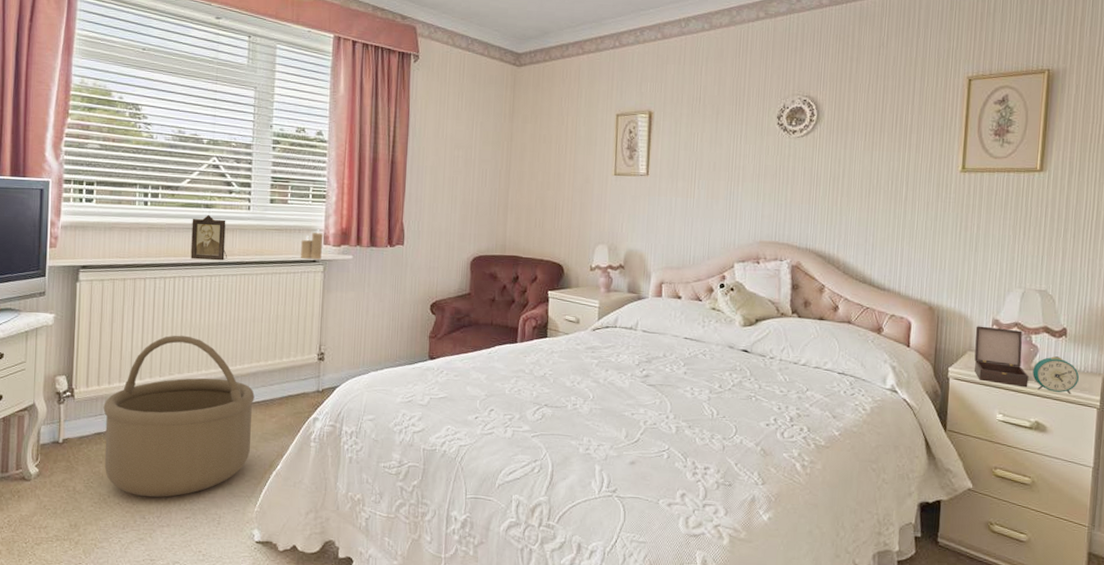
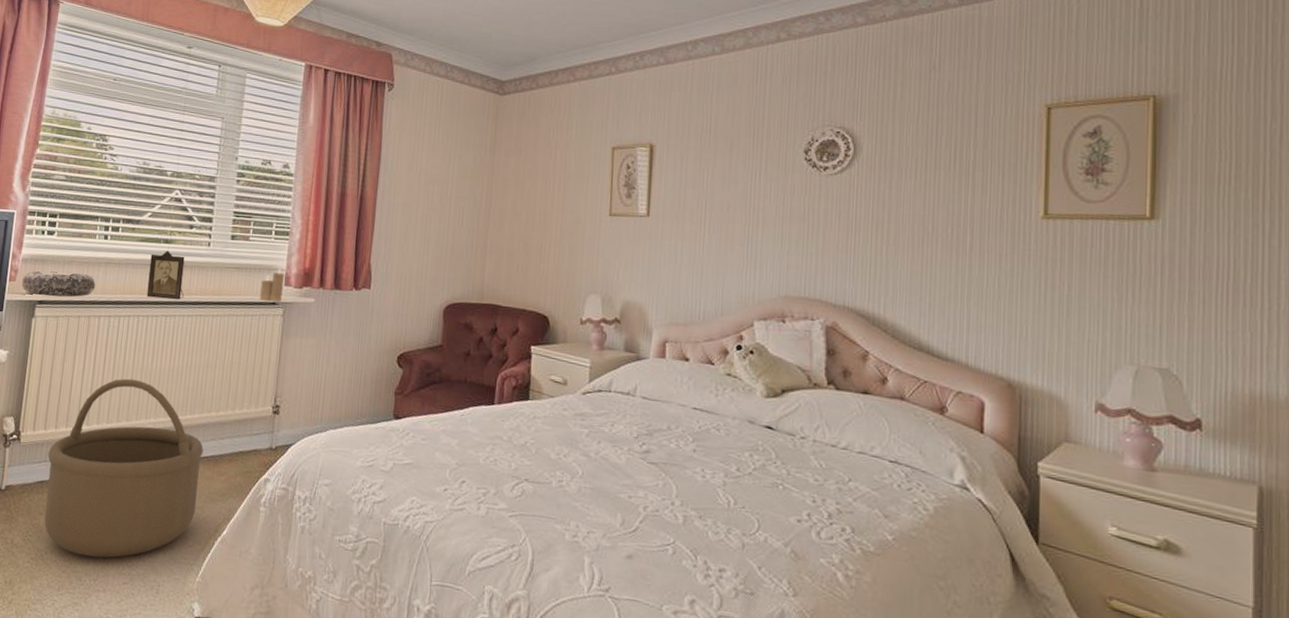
decorative bowl: none [62,237,139,262] -> present [21,271,96,298]
jewelry box: present [973,326,1029,388] -> none [1072,410,1151,495]
alarm clock: present [1032,356,1079,394] -> none [1156,455,1223,506]

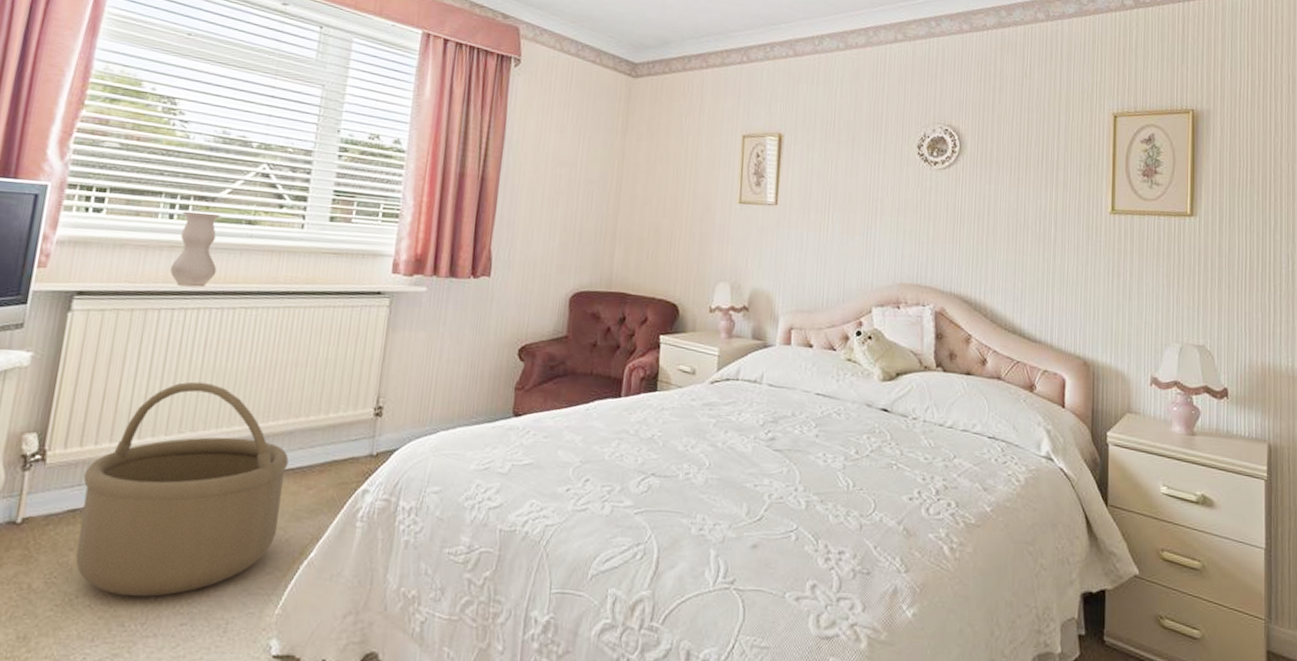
decorative bowl: present [21,271,96,298] -> none [54,255,156,287]
vase: none [106,232,144,298] -> present [169,211,220,288]
photo frame: present [146,251,185,300] -> none [222,233,272,290]
candle: present [259,269,285,302] -> none [361,255,393,291]

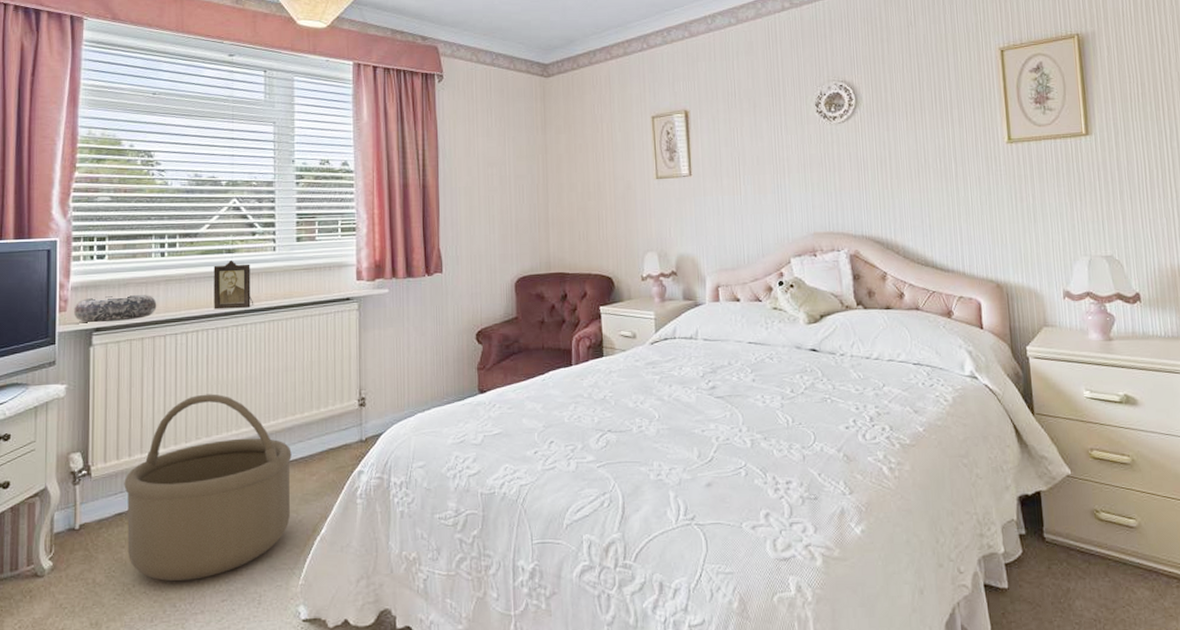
decorative bowl: none [54,255,156,287] -> present [73,295,157,323]
vase: present [169,211,220,288] -> none [168,247,207,314]
photo frame: none [222,233,272,290] -> present [213,261,254,310]

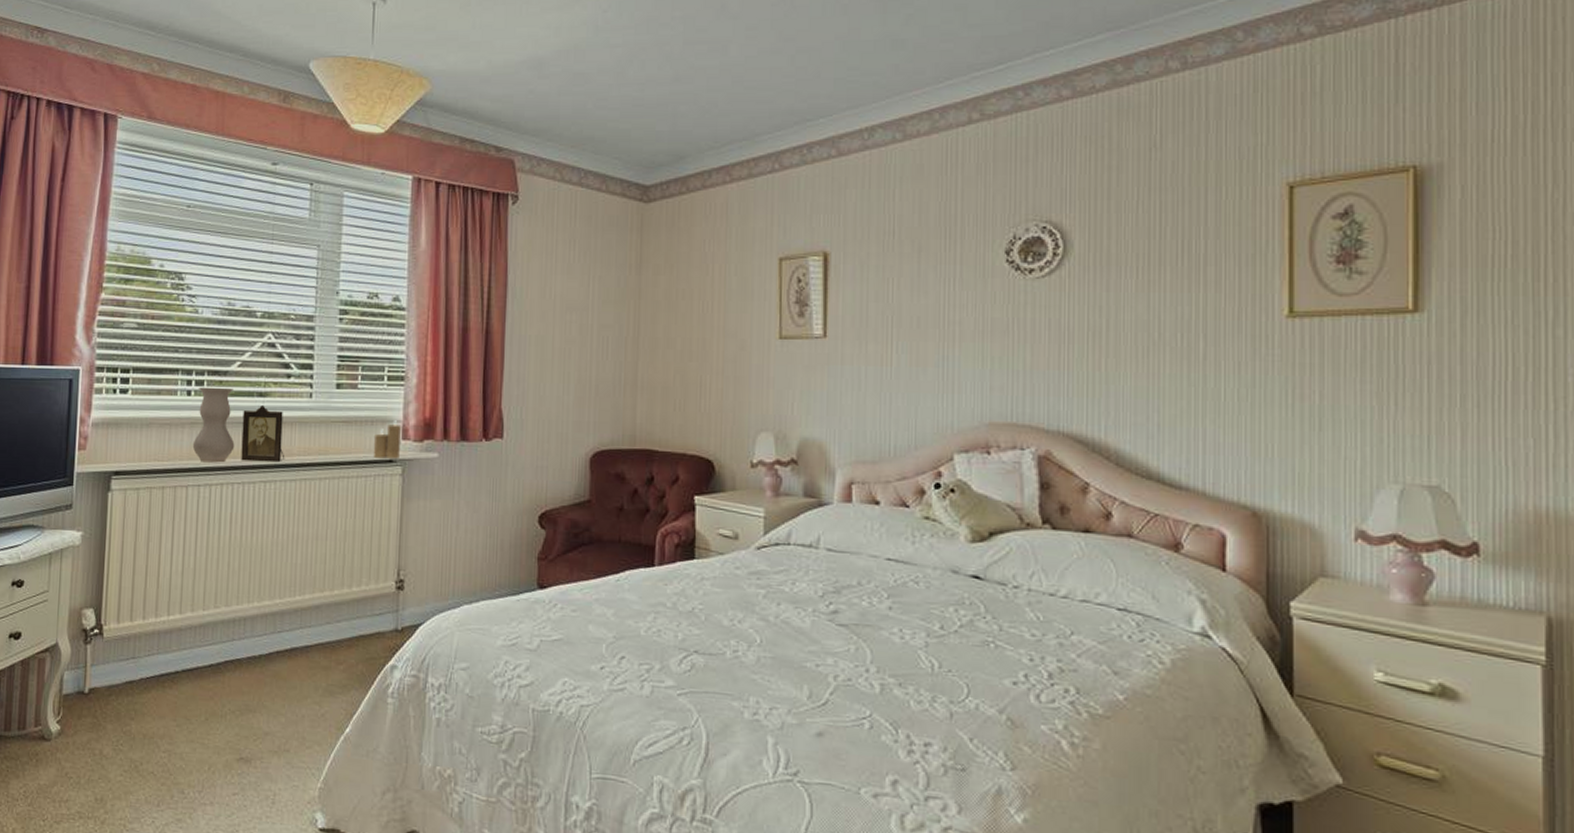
decorative bowl: present [73,295,157,323] -> none [92,436,180,466]
basket: present [124,394,292,582] -> none [136,557,318,766]
vase: none [168,247,207,314] -> present [192,387,235,463]
candle: none [332,265,356,298] -> present [373,420,402,460]

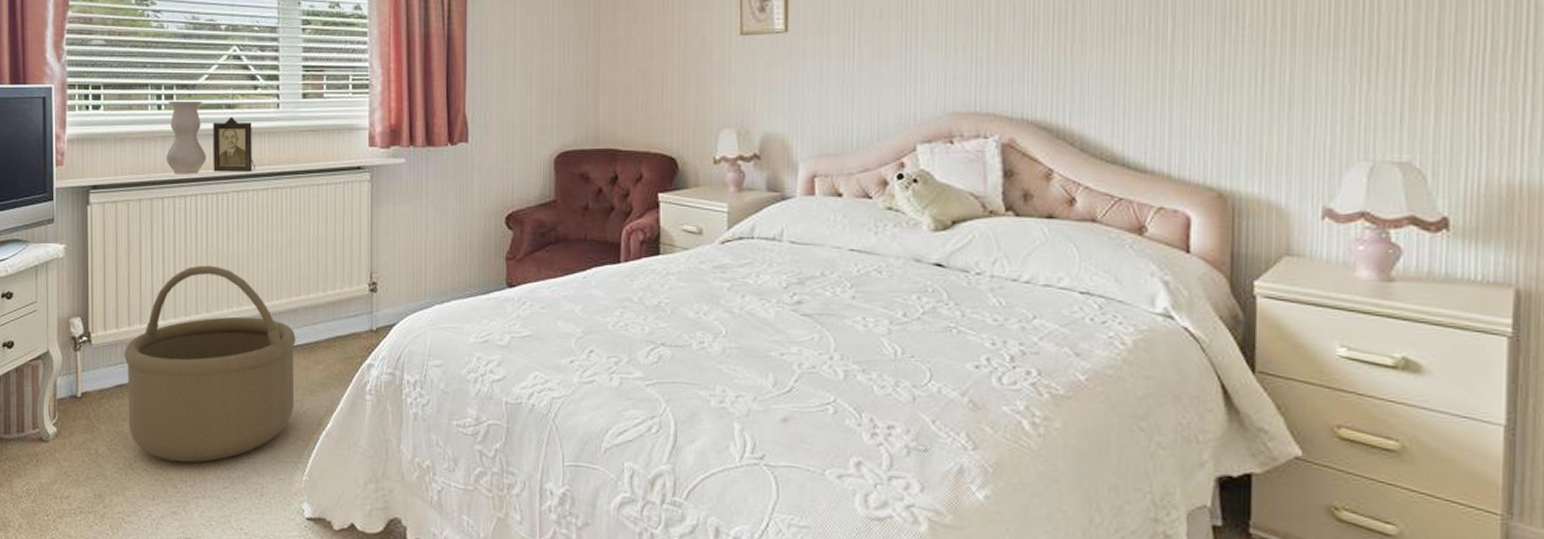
basket: none [136,557,318,766] -> present [124,265,296,463]
candle: present [373,420,402,460] -> none [341,128,369,167]

